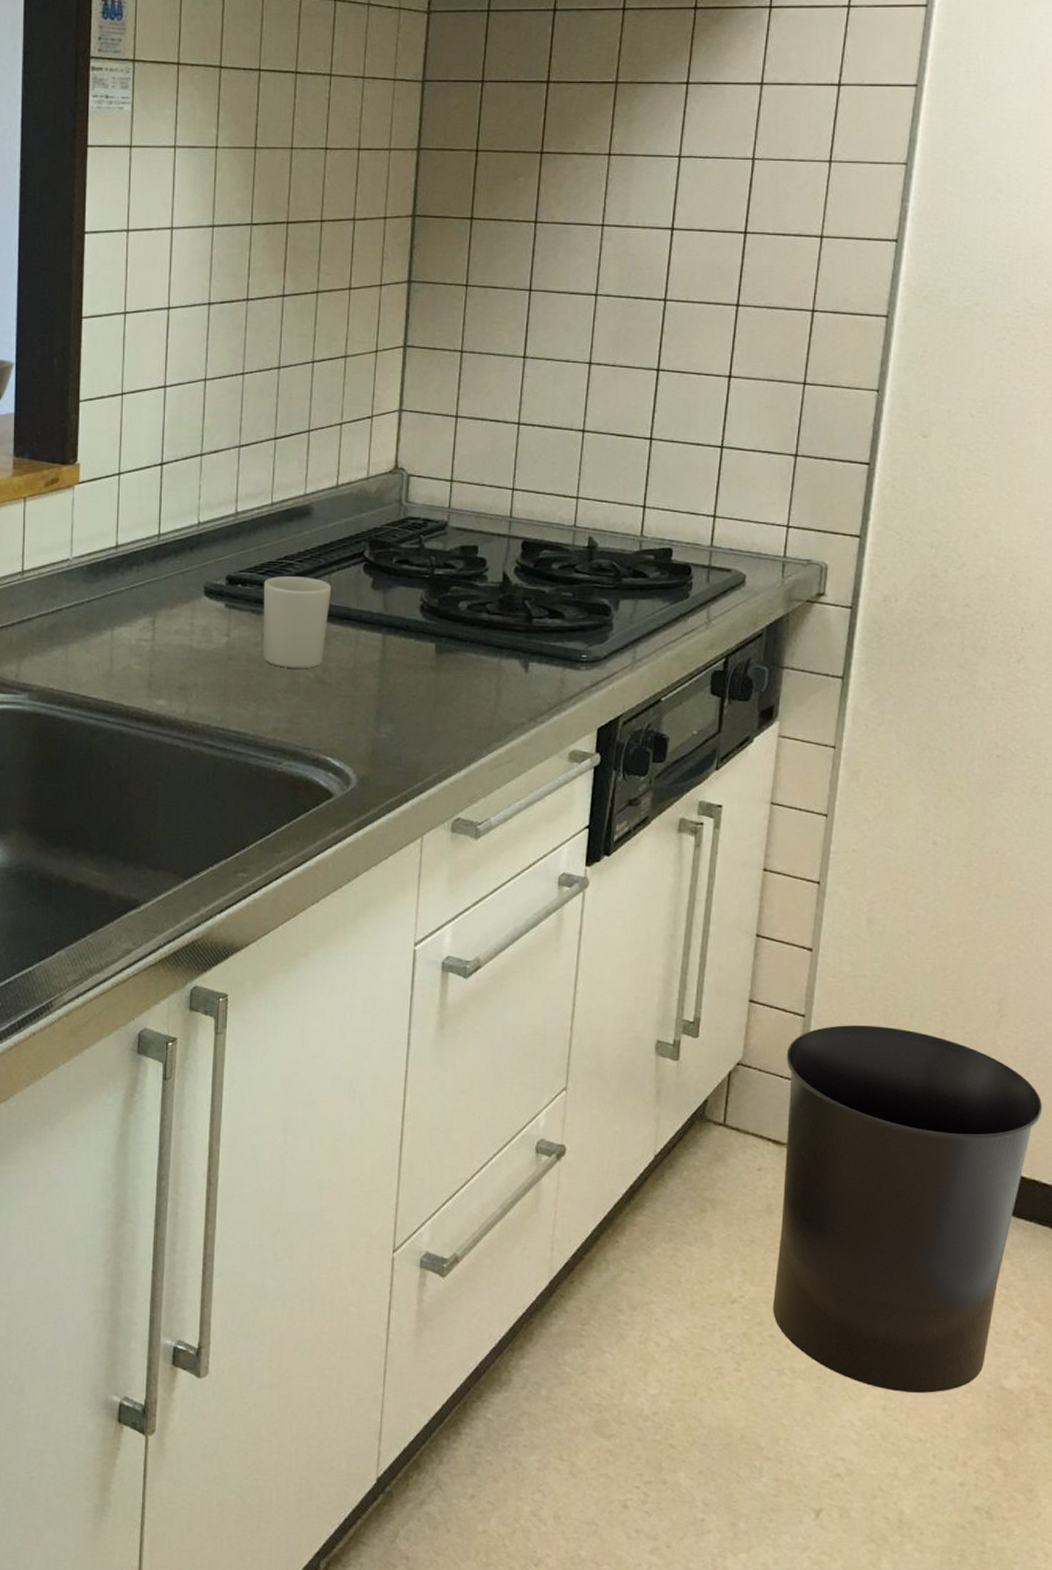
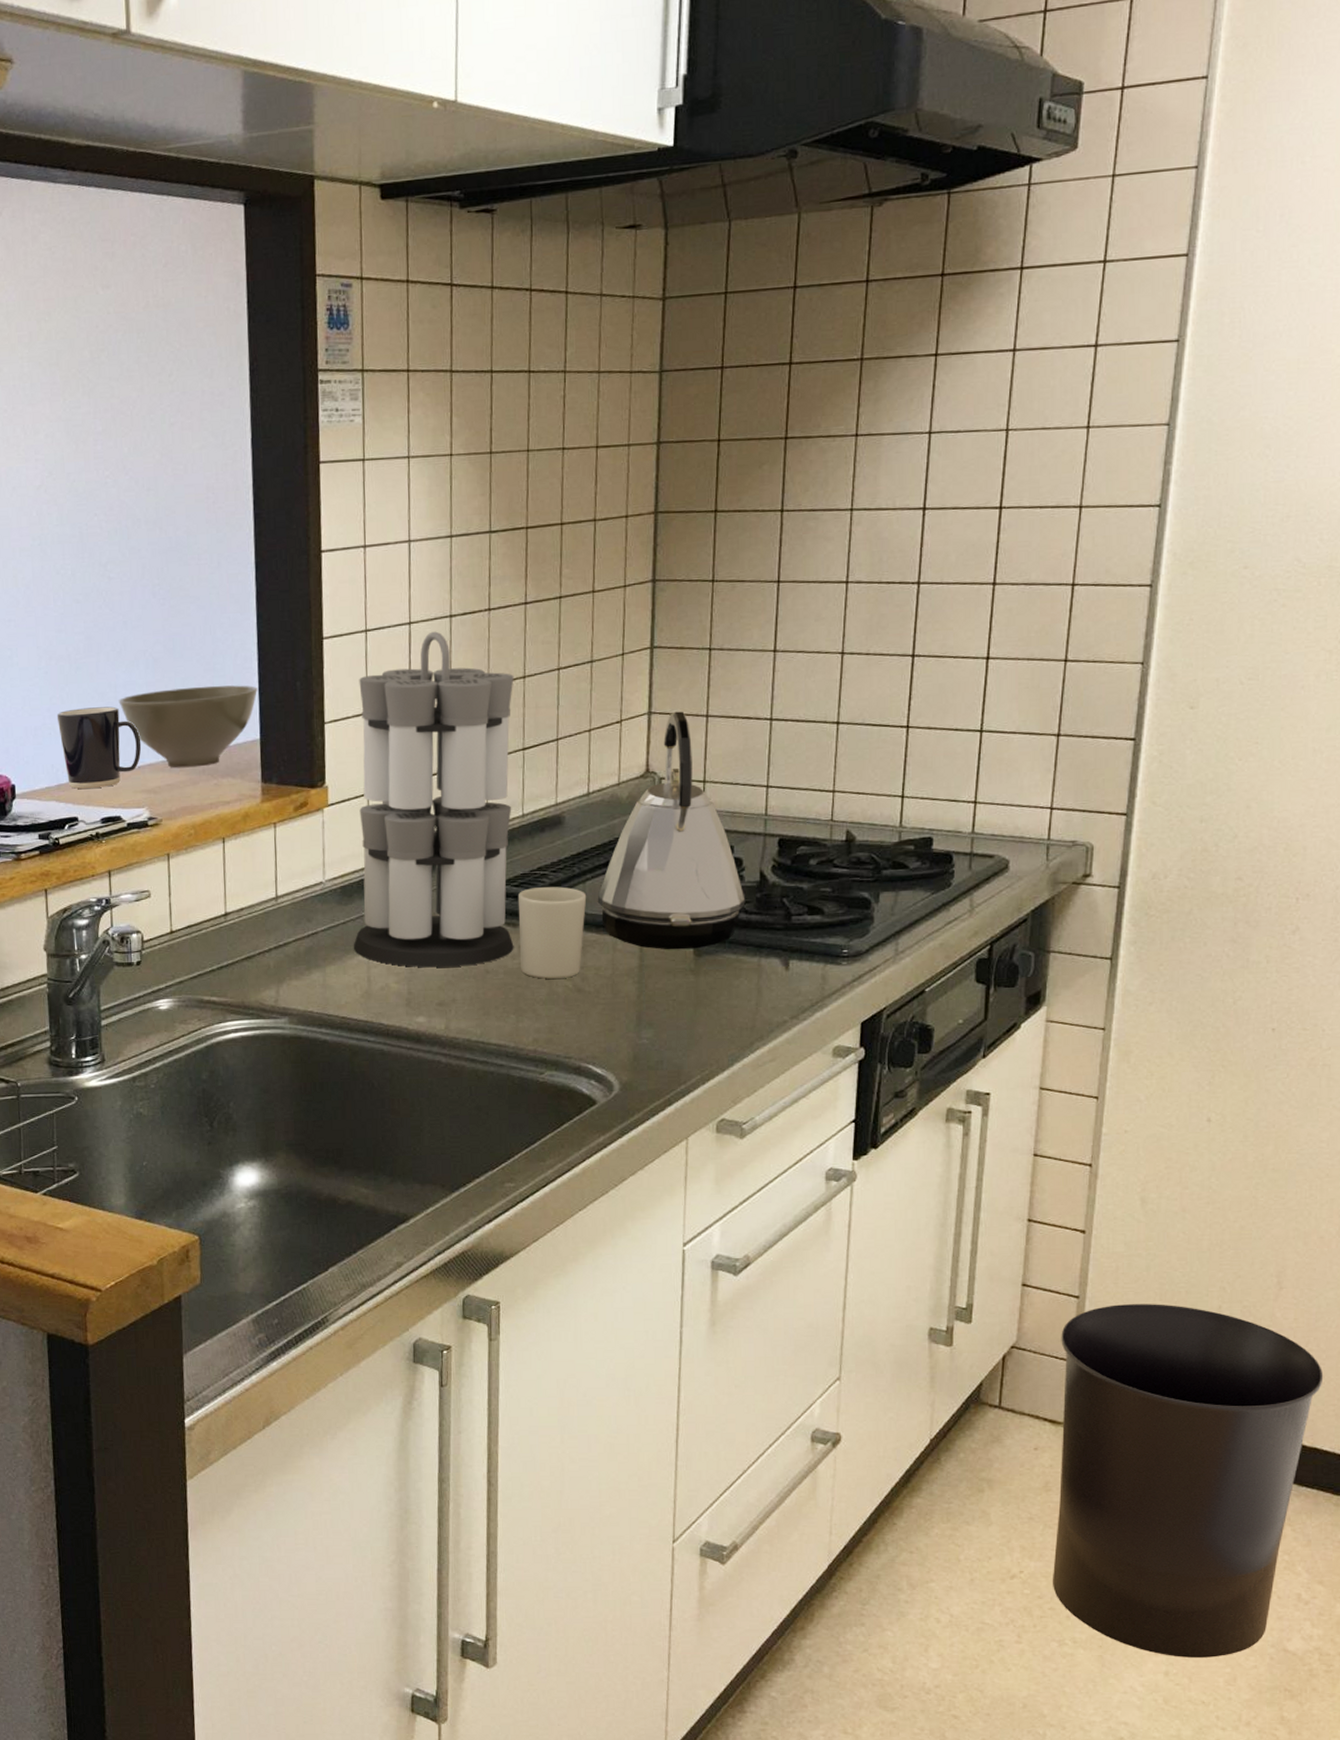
spice rack: none [97,317,269,651] -> present [353,631,514,968]
kettle: none [342,410,488,646] -> present [597,711,746,950]

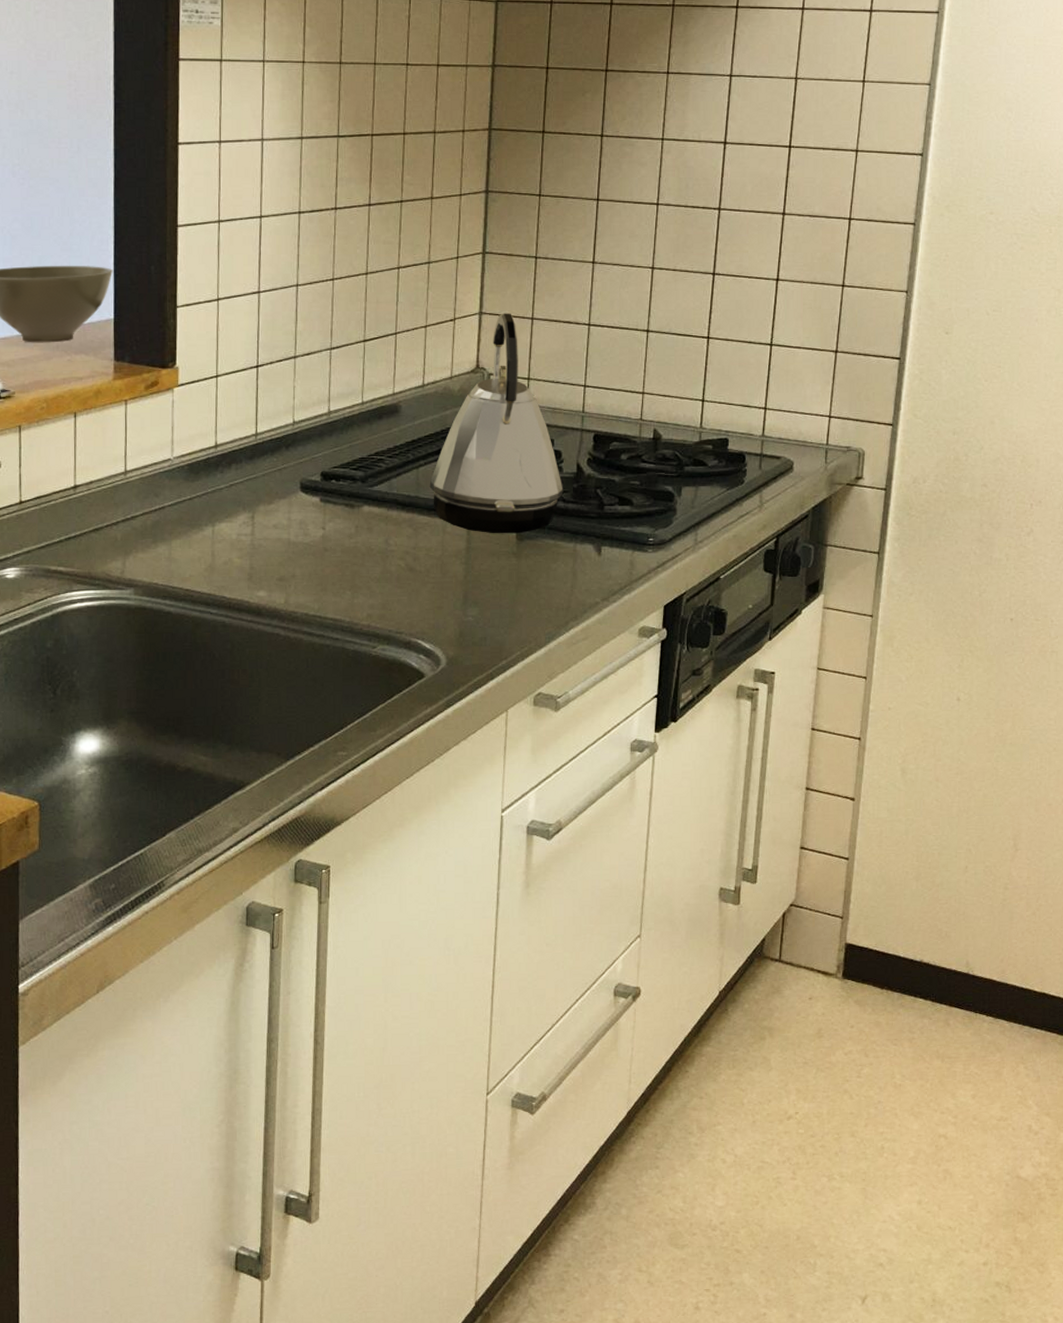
spice rack: present [353,631,514,968] -> none [198,226,357,544]
mug: present [517,886,587,979] -> none [356,471,420,558]
waste bin: present [1053,1304,1324,1658] -> none [824,864,1051,1187]

